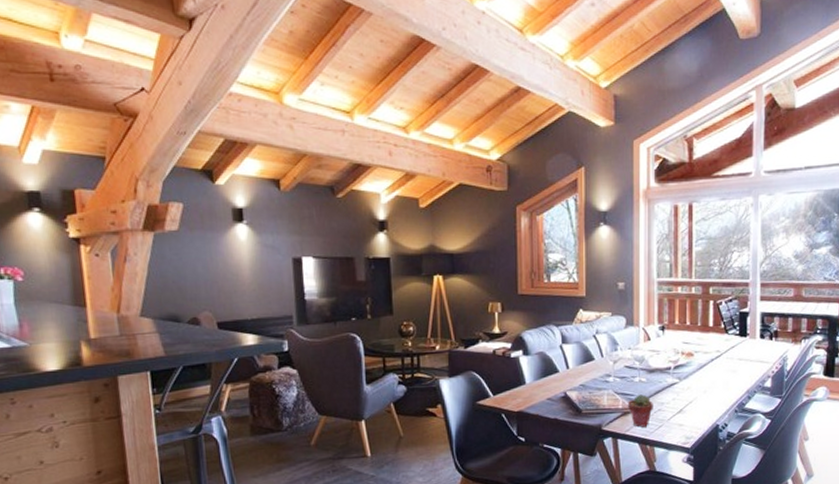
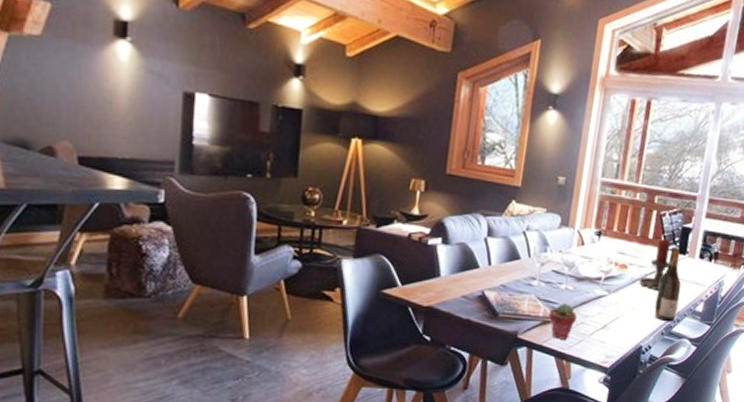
candle holder: none [706,325,733,373] -> present [638,239,670,290]
wine bottle: none [725,330,747,400] -> present [654,246,681,322]

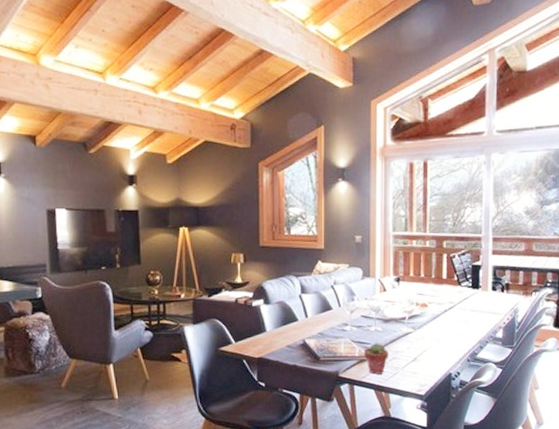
candle holder: present [638,239,670,290] -> none [439,278,466,323]
wine bottle: present [654,246,681,322] -> none [458,283,479,350]

